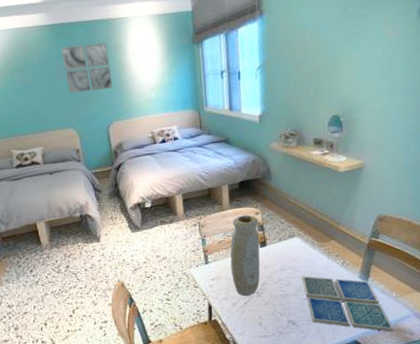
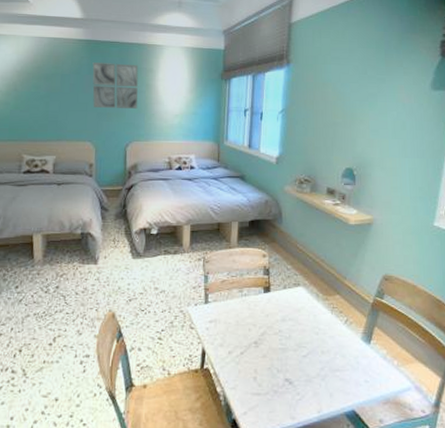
vase: present [230,214,260,297] -> none [231,256,265,346]
drink coaster: present [302,276,393,332] -> none [303,330,393,405]

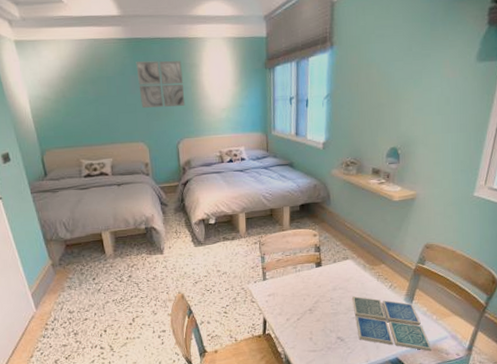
drink coaster: none [303,330,393,405] -> present [352,296,431,352]

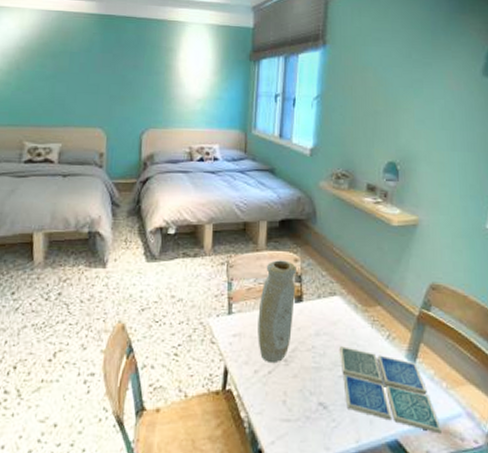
wall art: present [136,60,186,108] -> none [105,39,157,92]
vase: none [287,236,316,313] -> present [258,260,296,364]

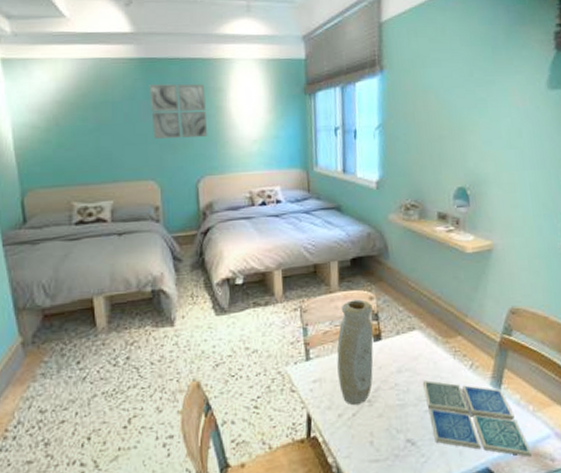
wall art: none [105,39,157,92] -> present [149,84,208,139]

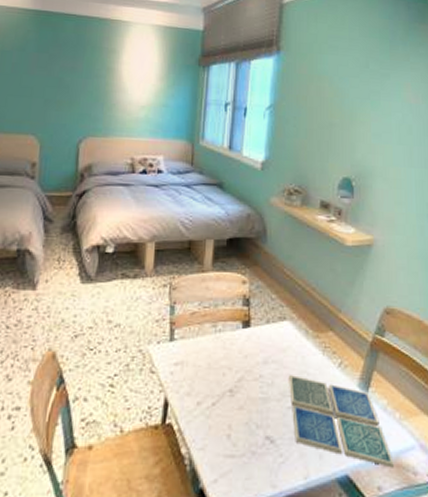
wall art: present [149,84,208,139] -> none [39,38,98,97]
vase: present [337,299,374,406] -> none [201,282,244,395]

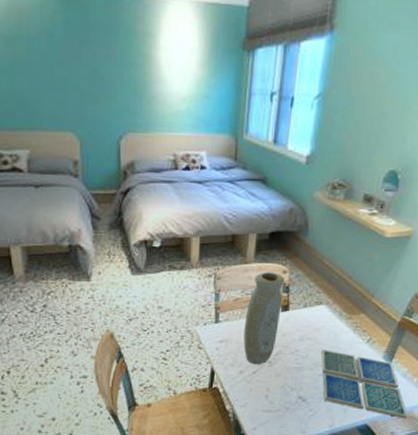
vase: none [201,282,244,395] -> present [243,272,285,365]

